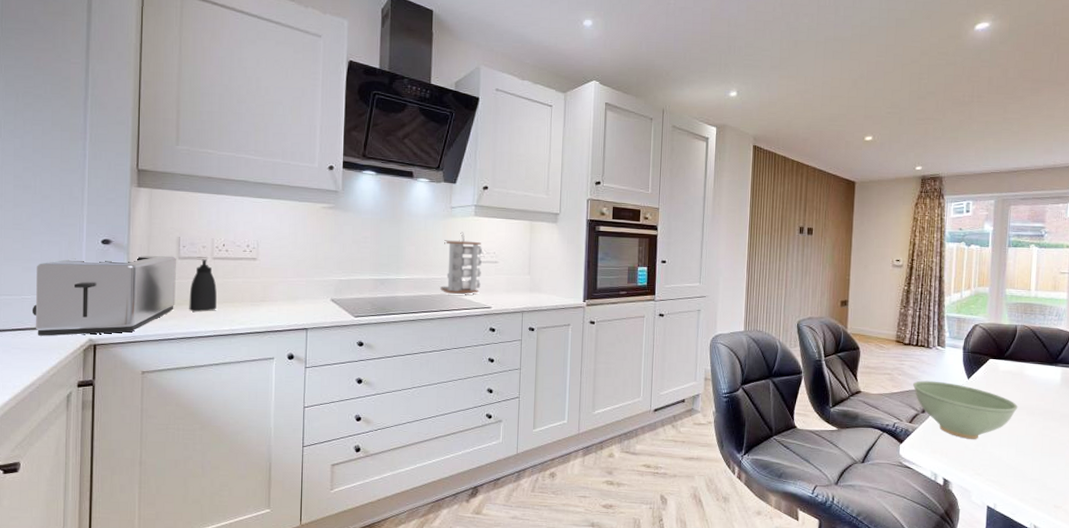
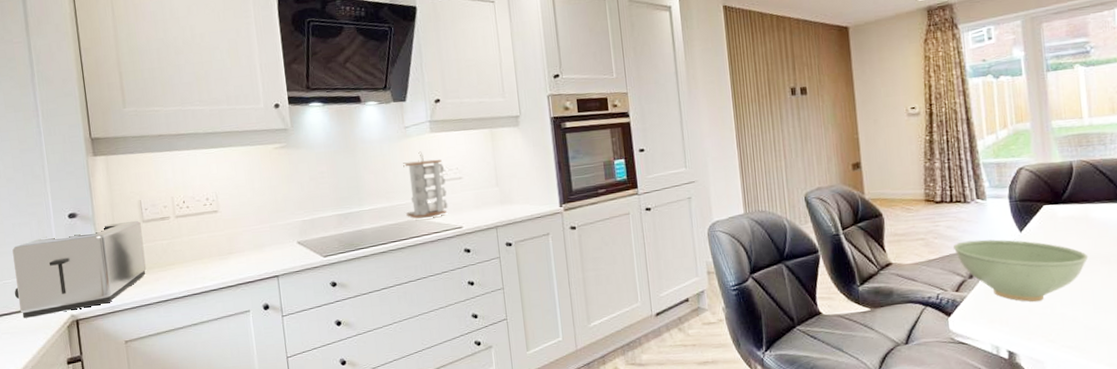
soap dispenser: present [189,259,217,312] -> none [158,219,186,274]

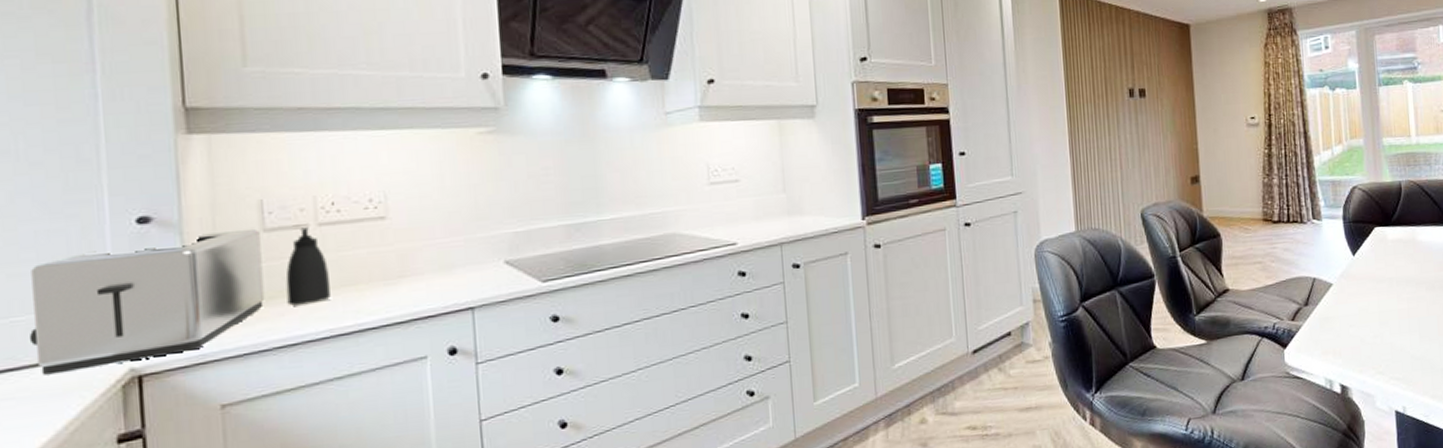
soap dispenser: none [158,219,186,274] -> present [285,227,331,306]
spice rack: present [403,151,448,219] -> none [661,145,719,232]
bowl: present [954,239,1089,302] -> none [1290,263,1415,331]

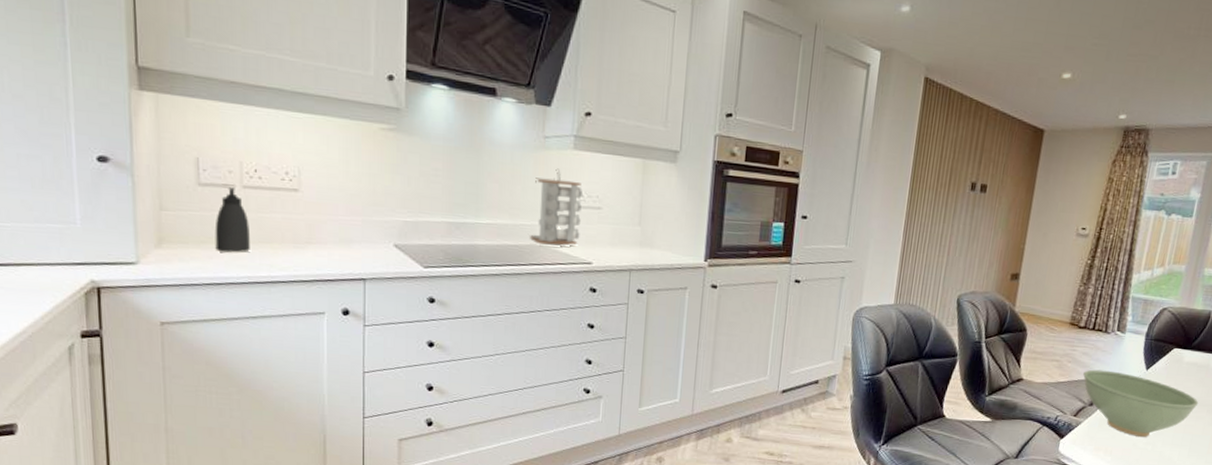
toaster: present [29,228,265,375] -> none [13,178,198,275]
spice rack: none [661,145,719,232] -> present [529,168,582,246]
bowl: none [1290,263,1415,331] -> present [1083,369,1199,437]

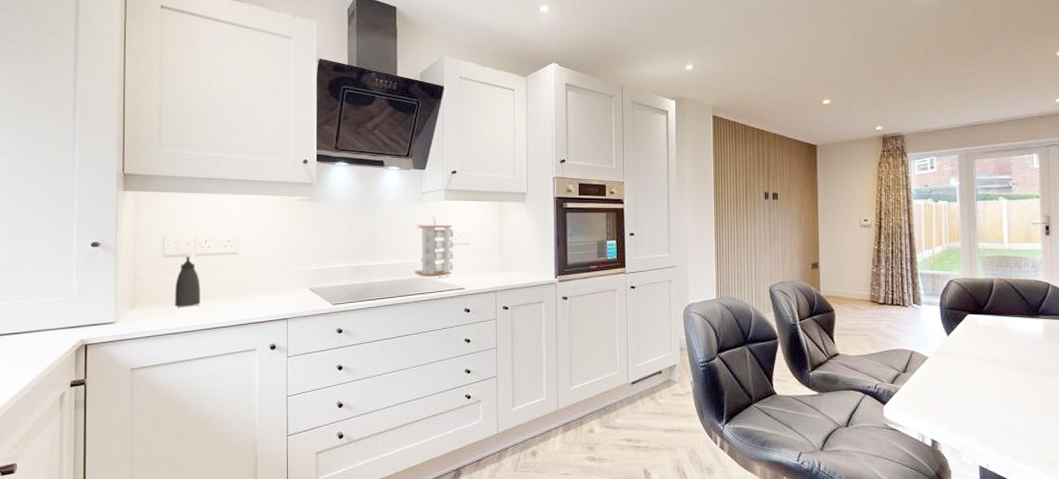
bowl: present [1083,369,1199,437] -> none [892,339,1002,397]

